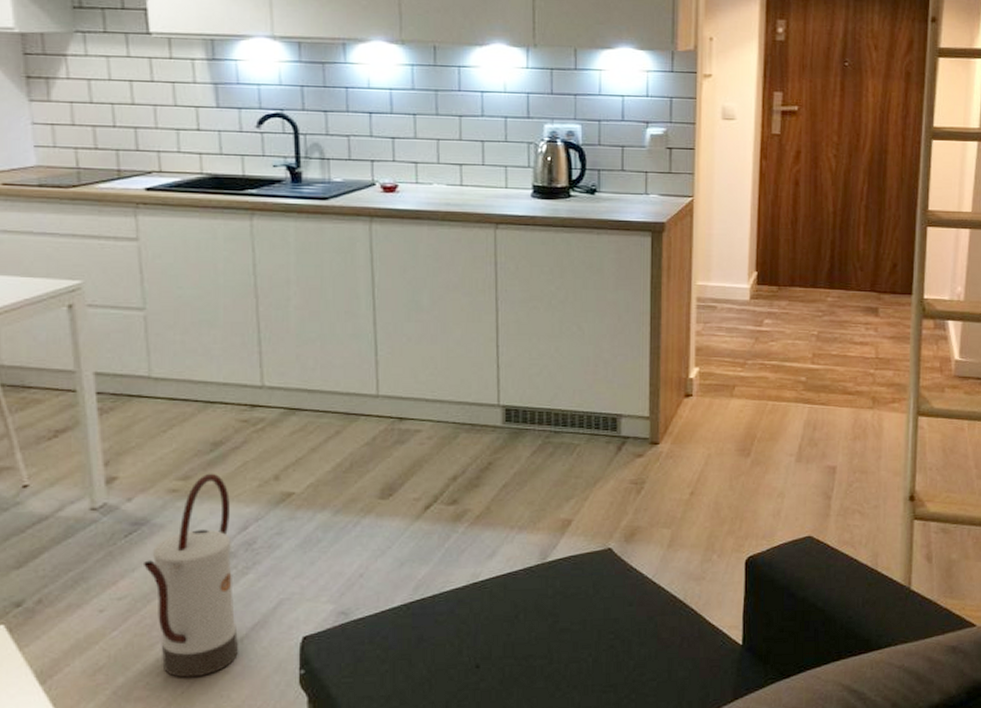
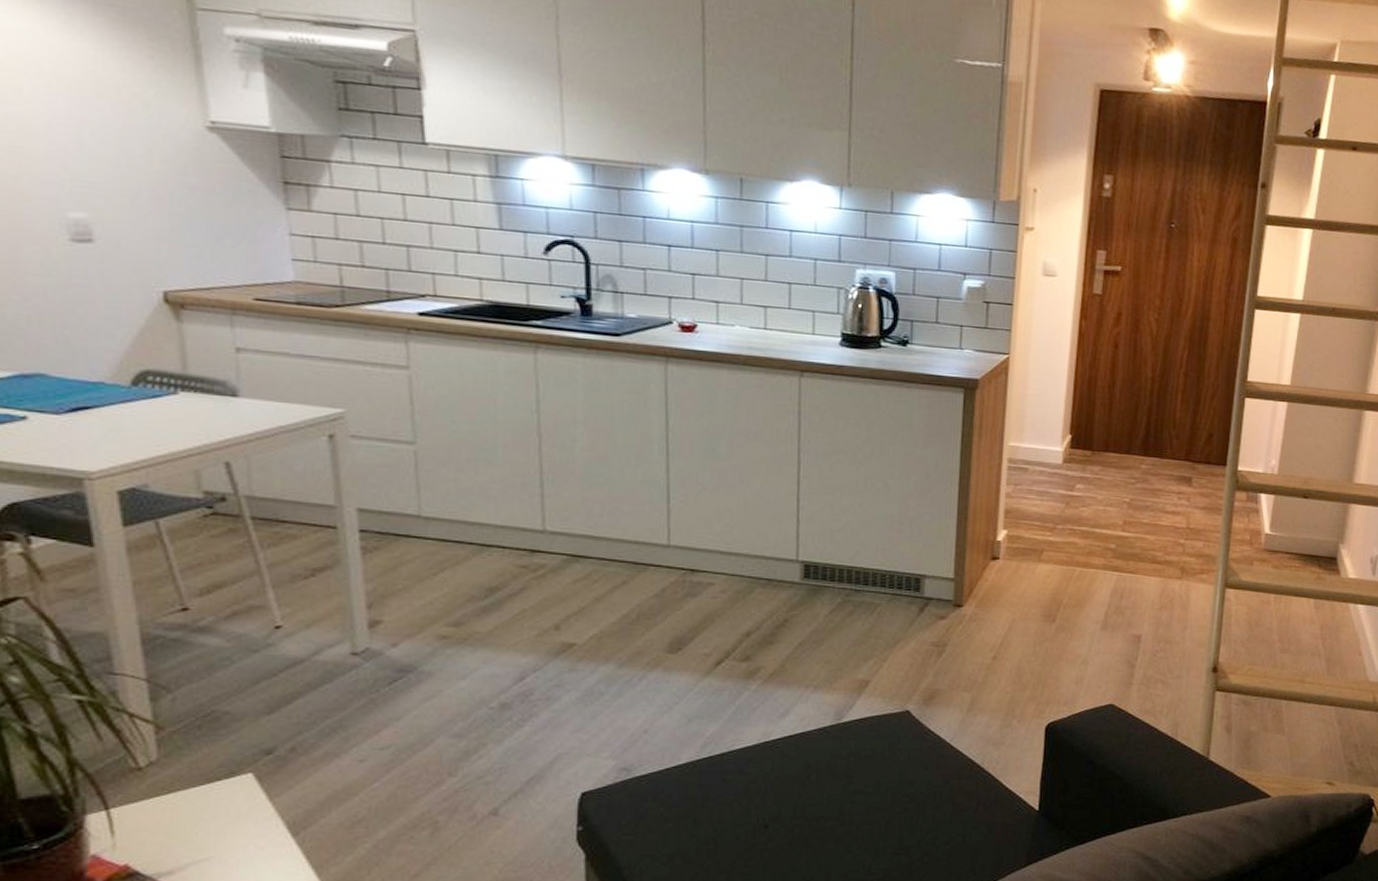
watering can: present [142,473,239,678] -> none [408,620,512,832]

